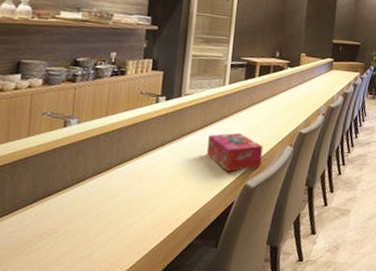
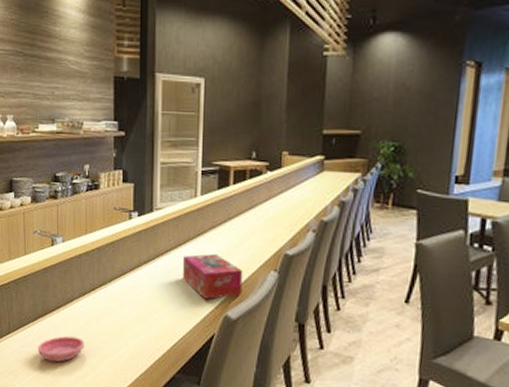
saucer: none [33,215,95,244] -> present [37,336,84,362]

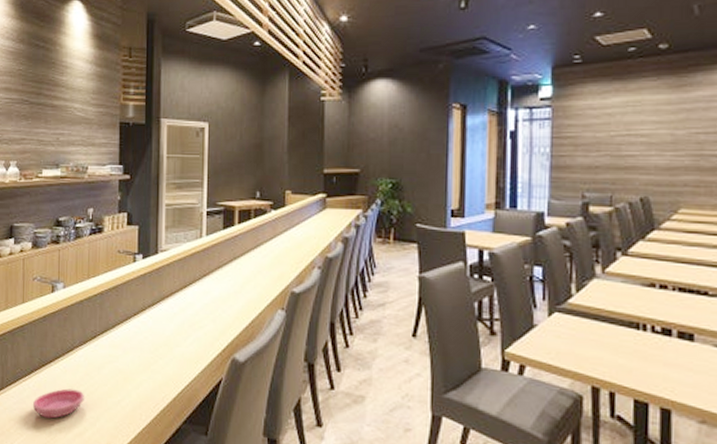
tissue box: present [182,253,243,299] -> none [188,294,250,342]

